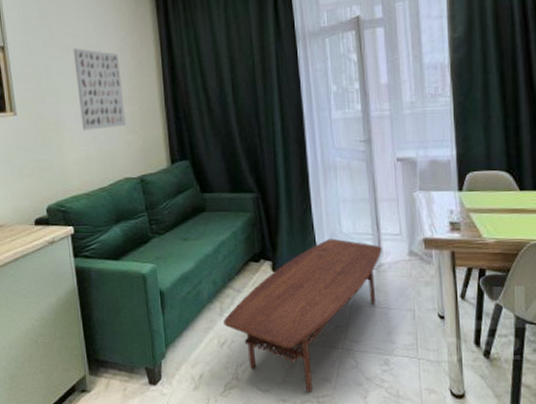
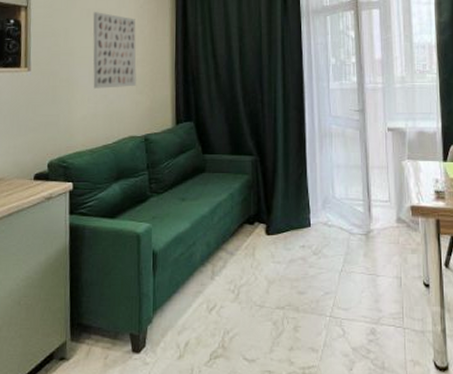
coffee table: present [223,238,382,393] -> none [213,203,372,364]

